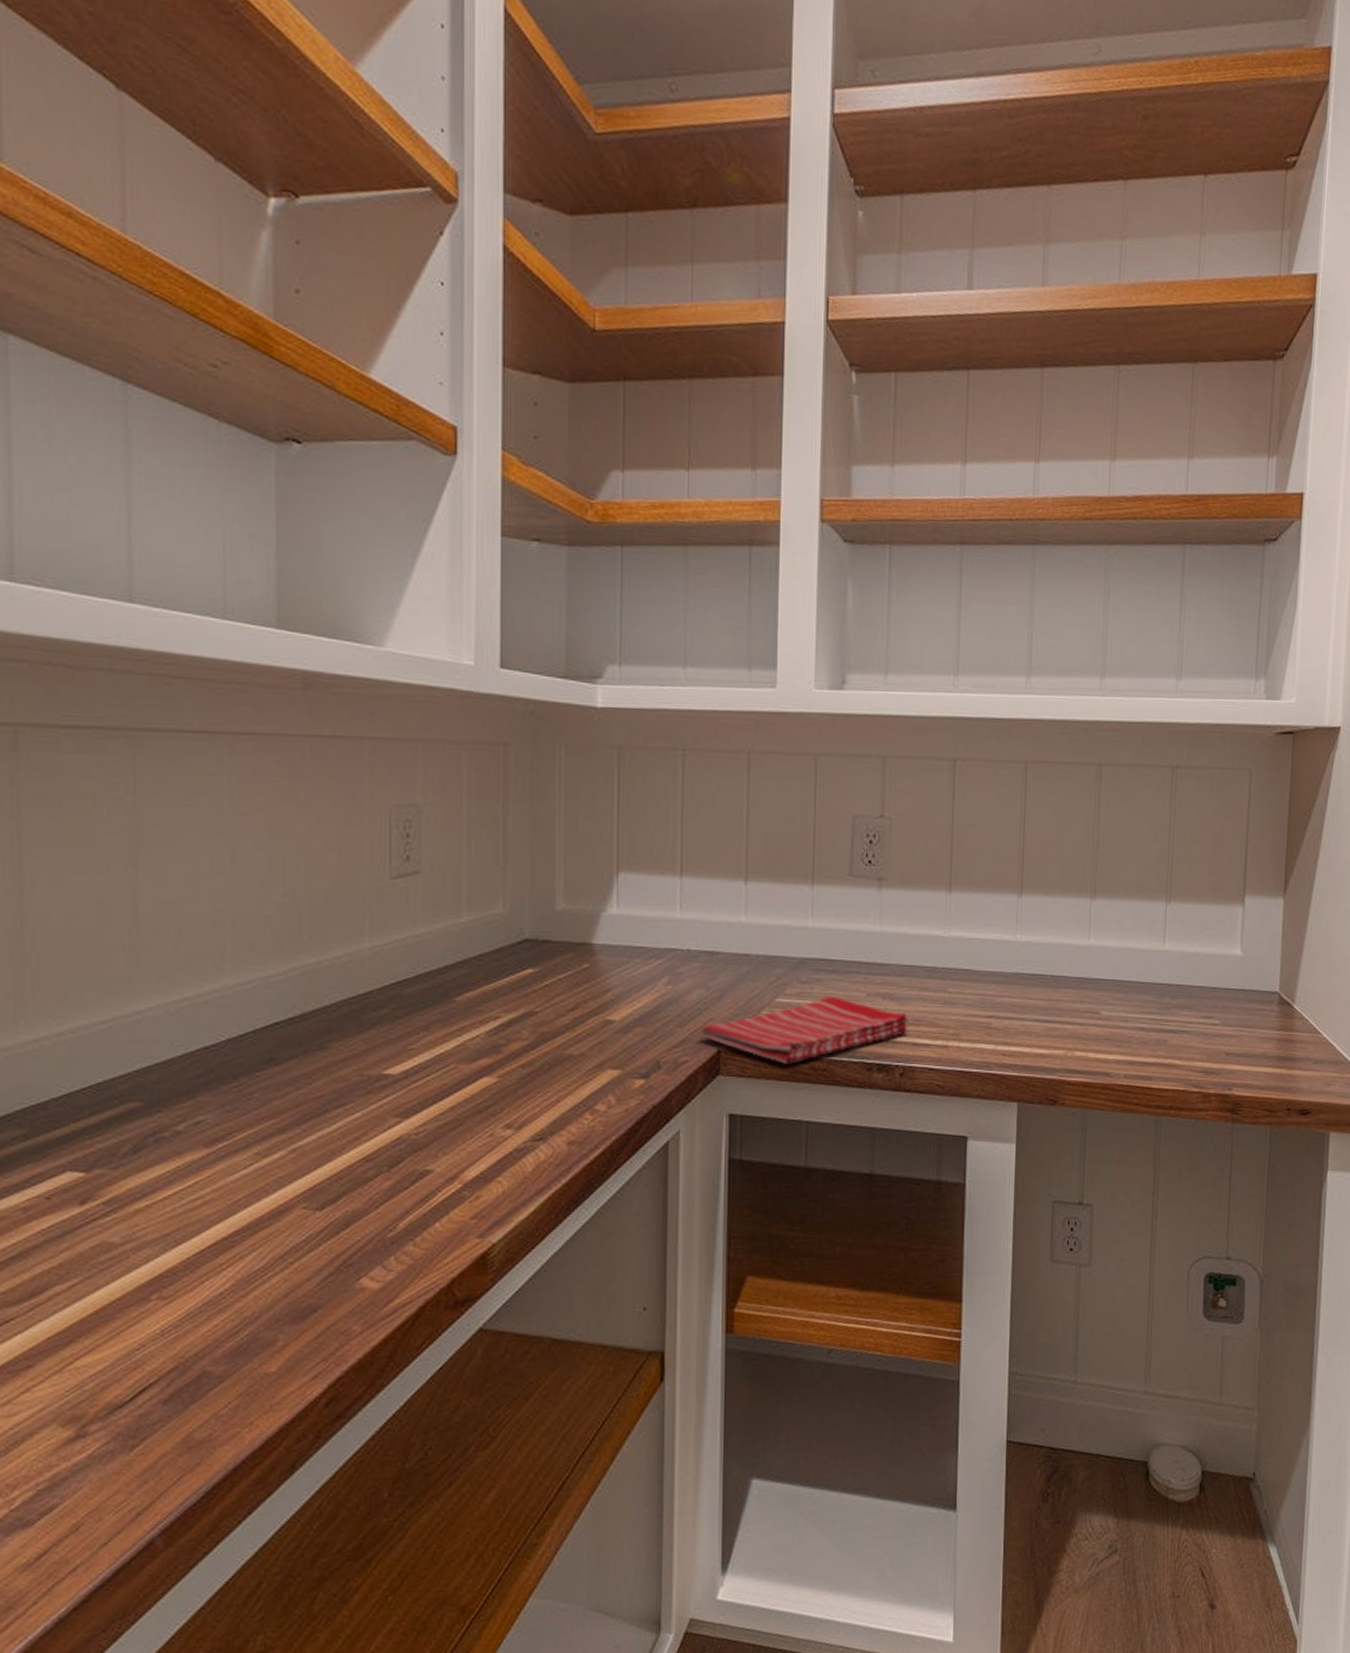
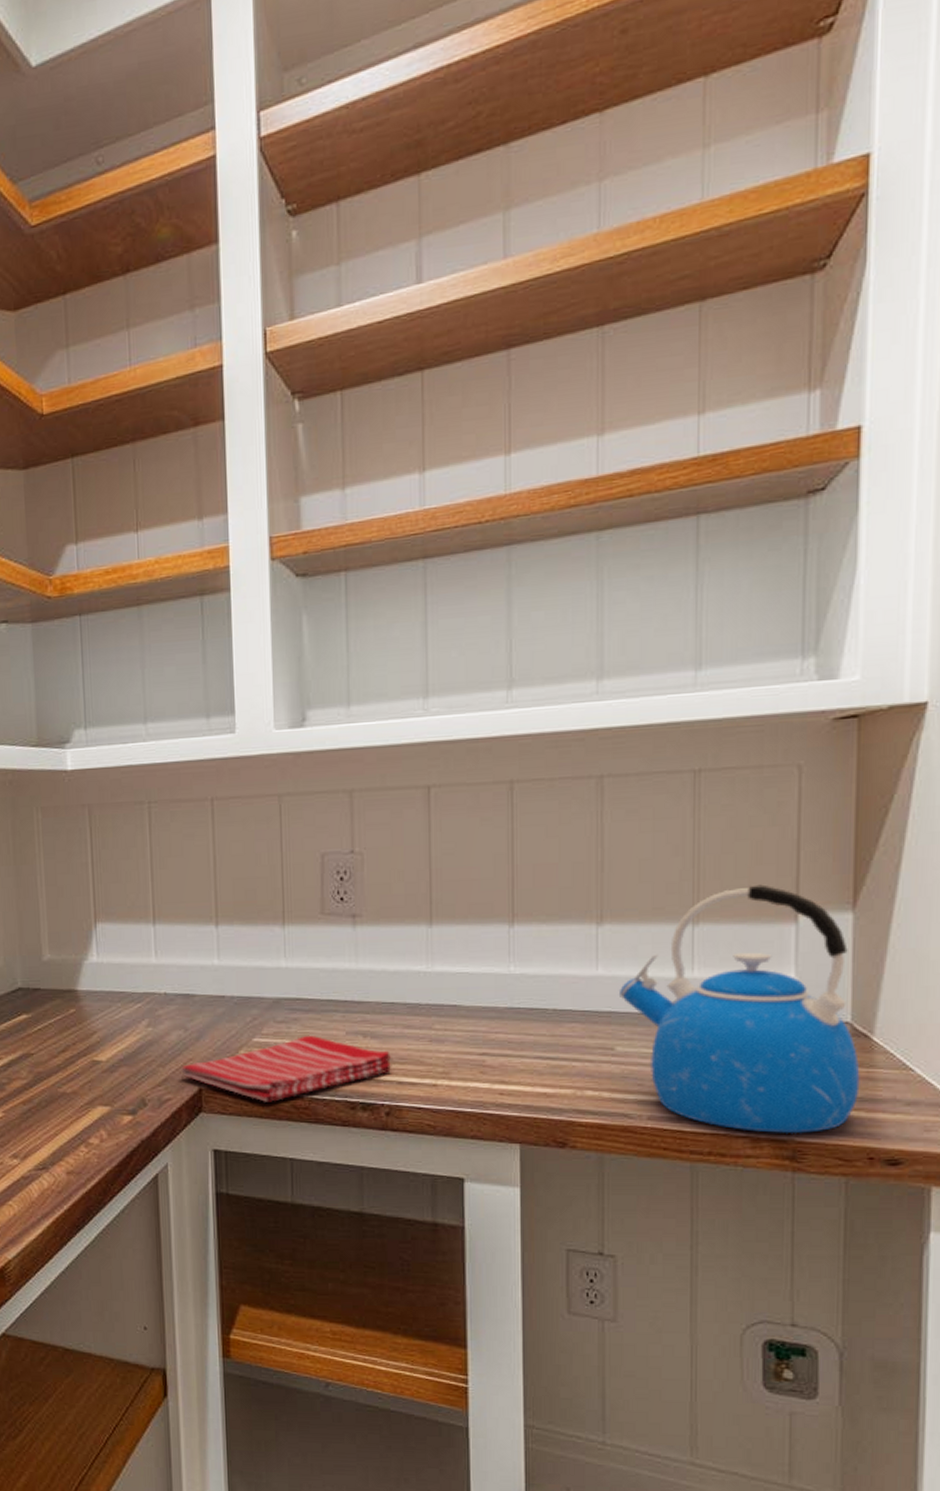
kettle: none [1106,870,1284,1090] -> present [620,884,860,1134]

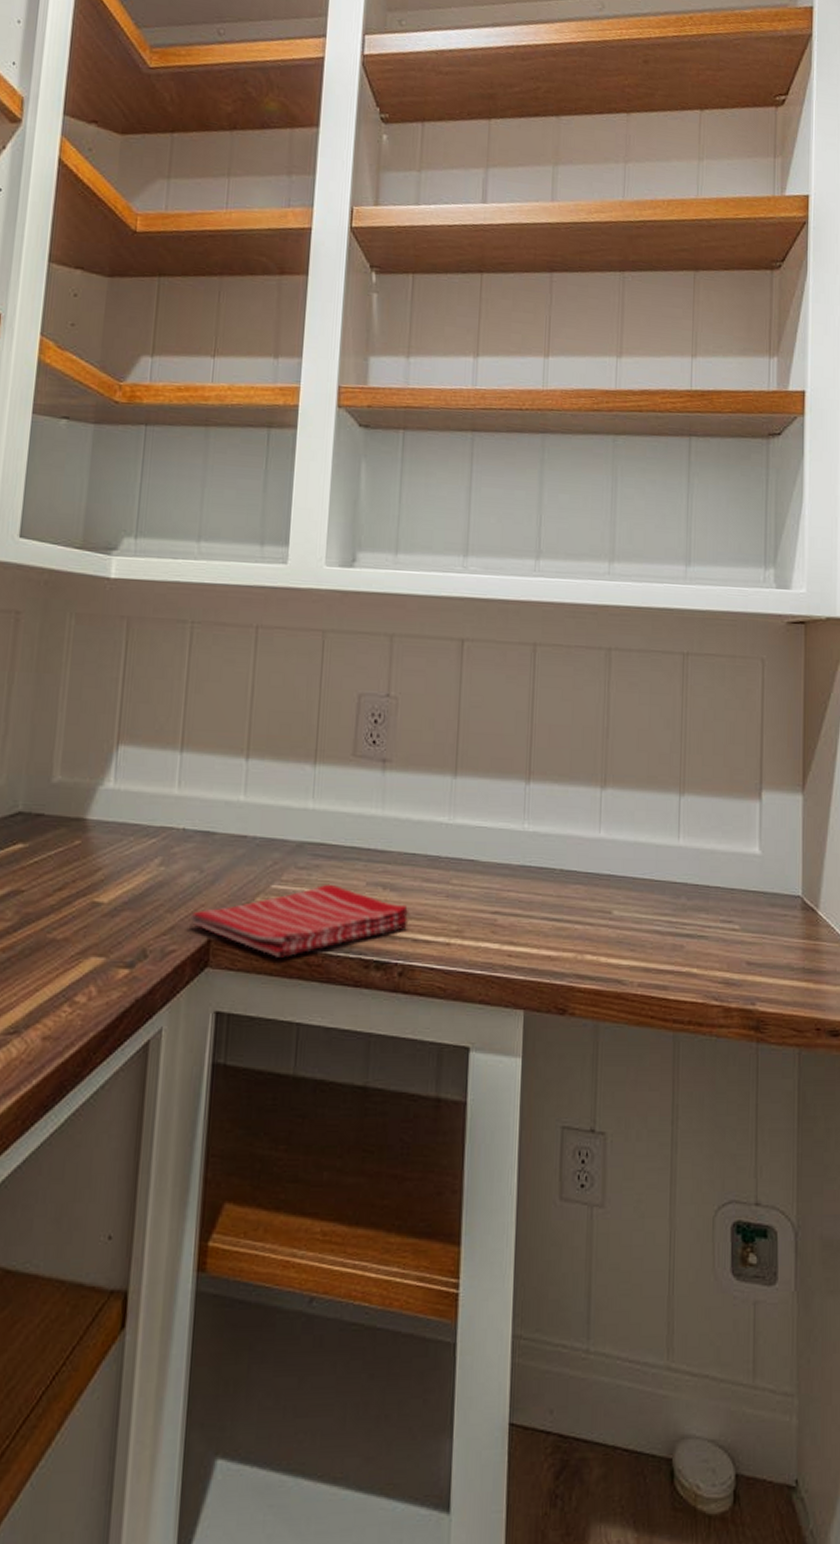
kettle: present [620,884,860,1134] -> none [618,762,809,1004]

